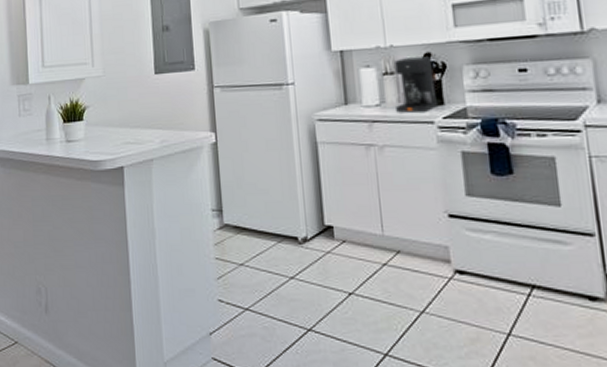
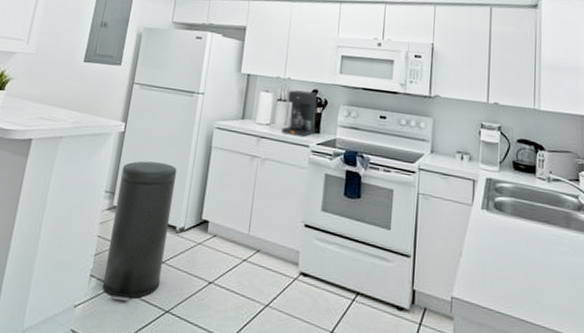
pedal bin: none [223,170,295,324] -> present [102,161,177,302]

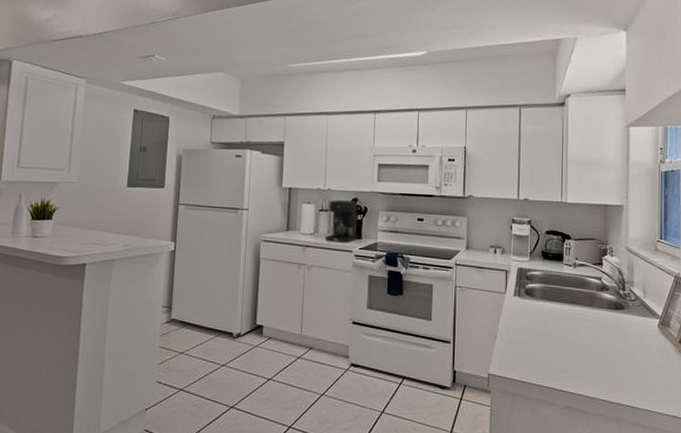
pedal bin: present [102,161,177,302] -> none [169,276,229,402]

